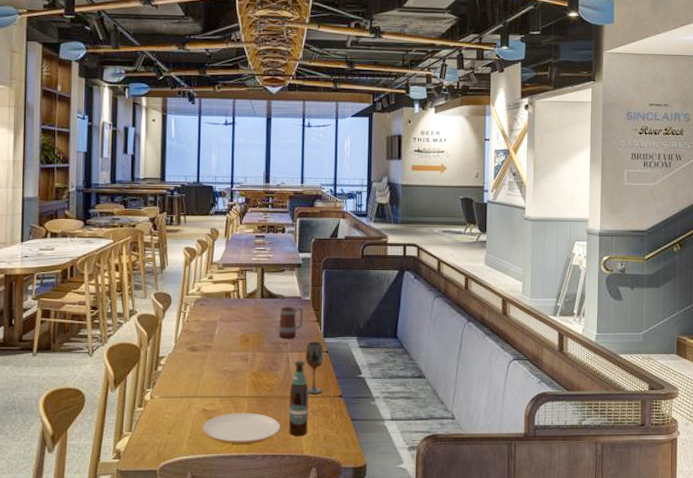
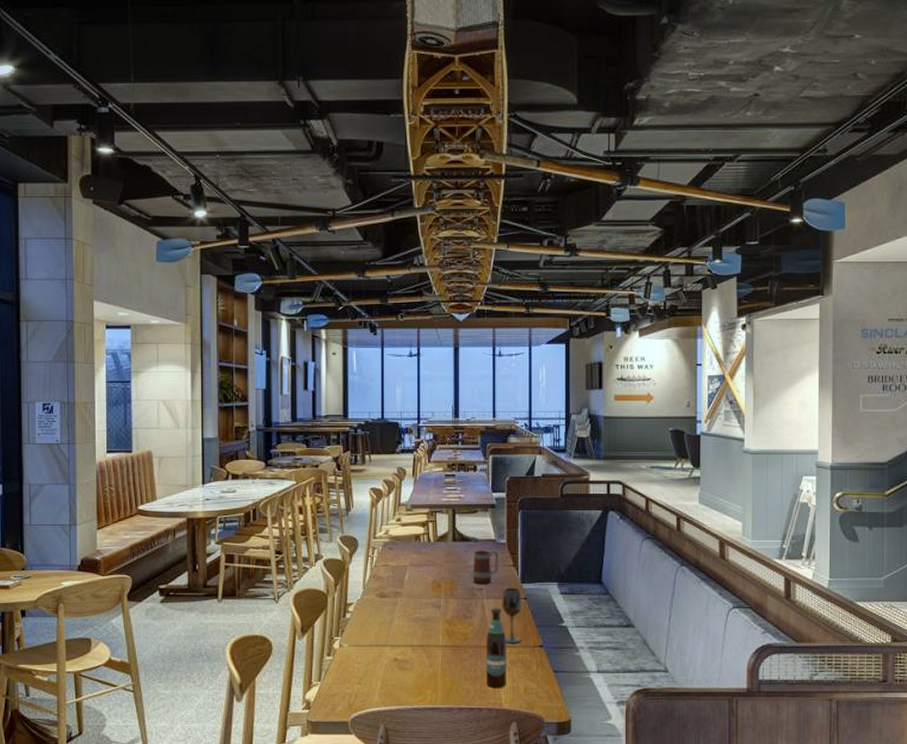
plate: present [203,412,280,444] -> none [395,663,477,696]

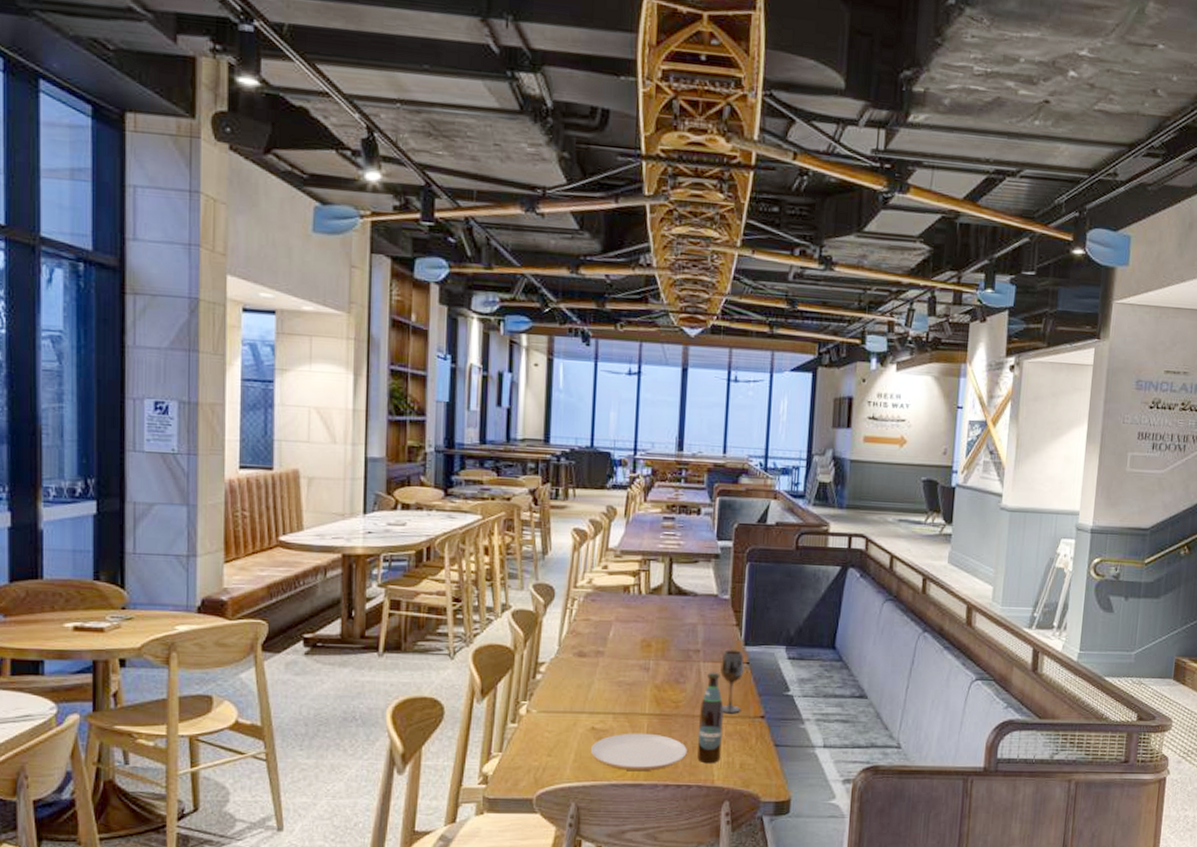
plate: none [395,663,477,696] -> present [591,733,687,771]
beer mug: present [472,549,498,585] -> none [688,606,720,646]

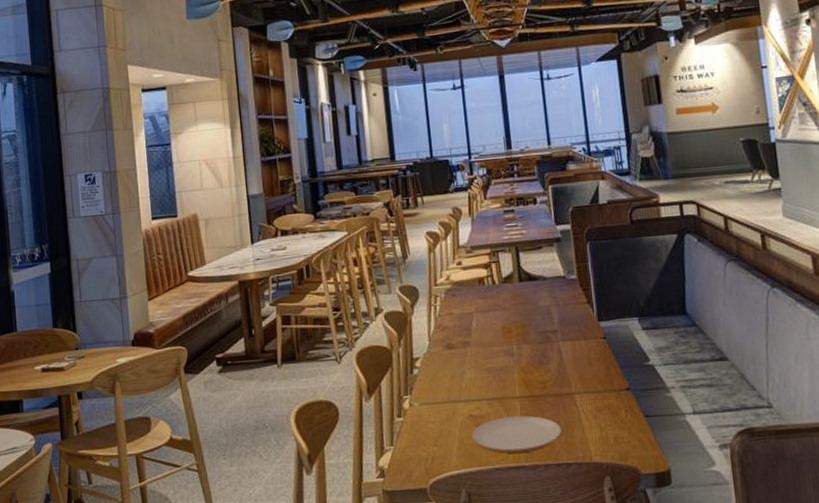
bottle: present [697,672,724,763] -> none [566,350,595,439]
wine glass: present [720,649,744,714] -> none [579,326,606,389]

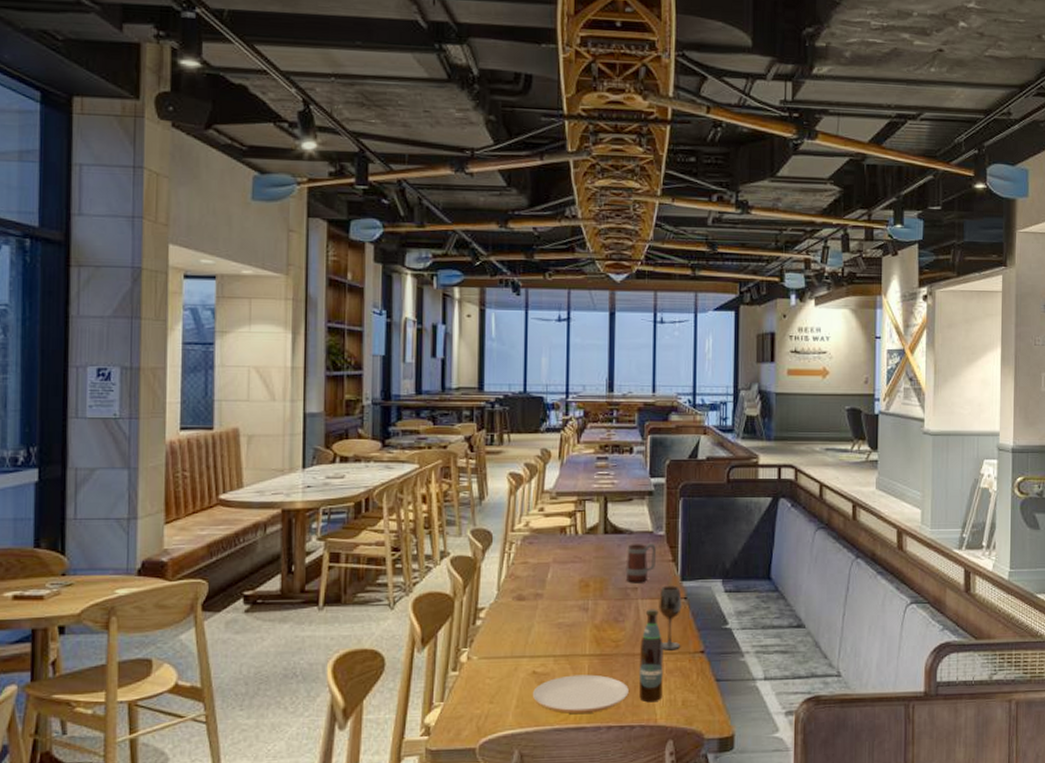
beer mug: none [543,287,572,327] -> present [625,542,656,583]
bottle: none [566,350,595,439] -> present [638,609,663,701]
wine glass: none [579,326,606,389] -> present [659,585,682,651]

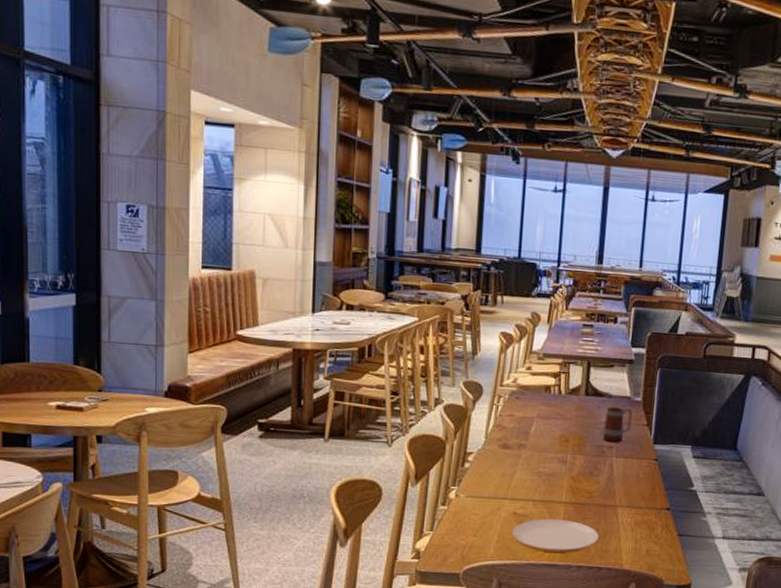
bottle: present [638,609,663,701] -> none [608,466,633,548]
wine glass: present [659,585,682,651] -> none [631,447,653,505]

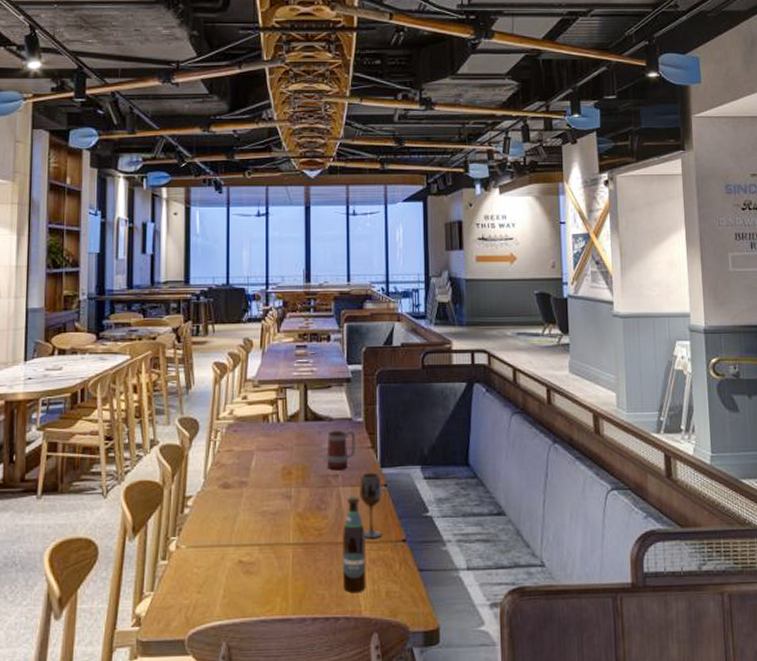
plate: present [512,518,599,553] -> none [239,564,333,604]
bottle: none [608,466,633,548] -> present [342,496,366,592]
wine glass: none [631,447,653,505] -> present [360,472,383,539]

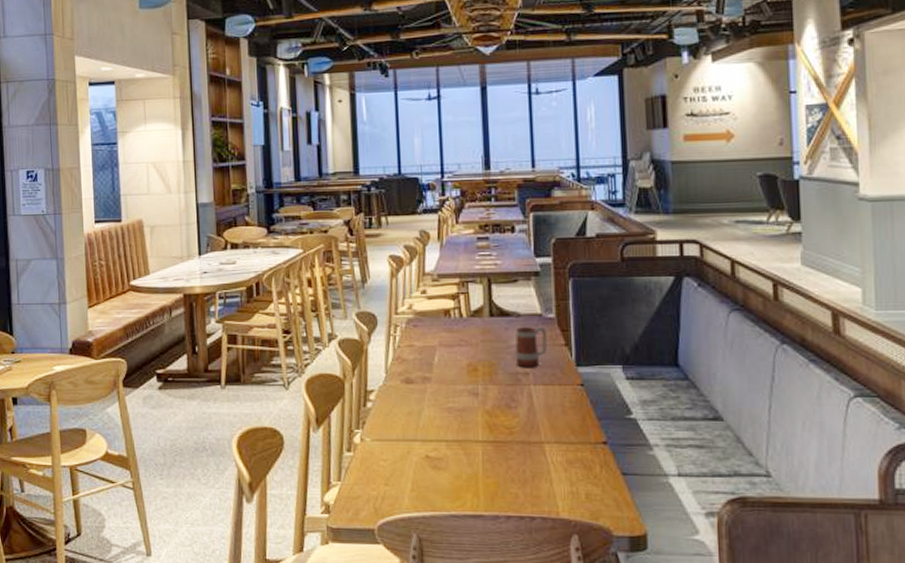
bottle: present [342,496,366,592] -> none [535,395,564,493]
wine glass: present [360,472,383,539] -> none [553,371,580,440]

